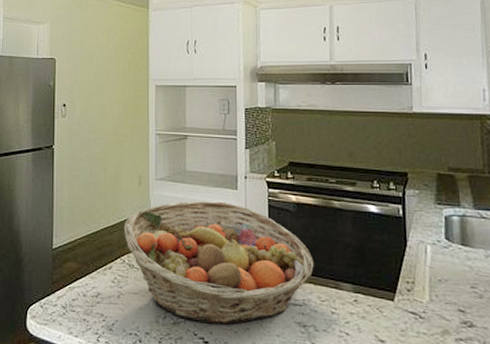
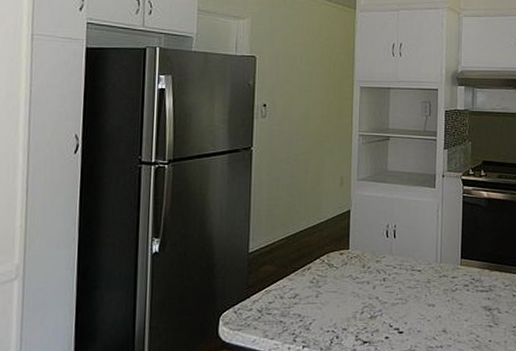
fruit basket: present [123,201,314,325] -> none [324,199,500,315]

